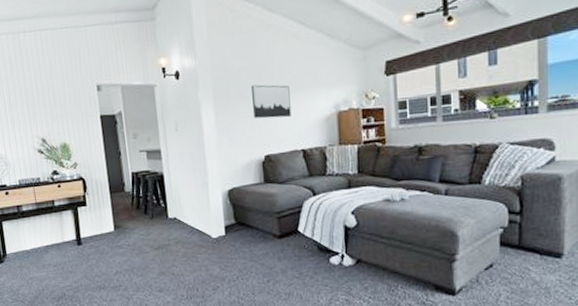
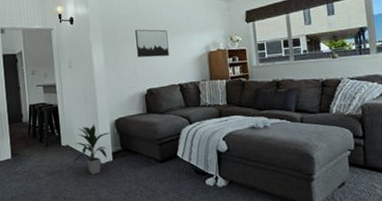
indoor plant: none [181,194,223,250] -> present [73,124,111,175]

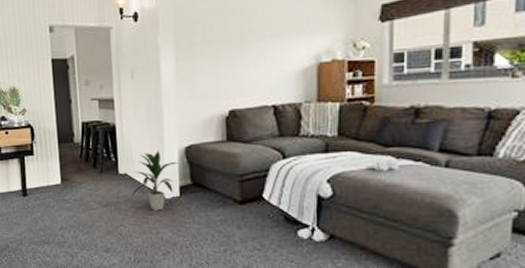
wall art: present [135,29,169,58] -> none [218,29,263,69]

